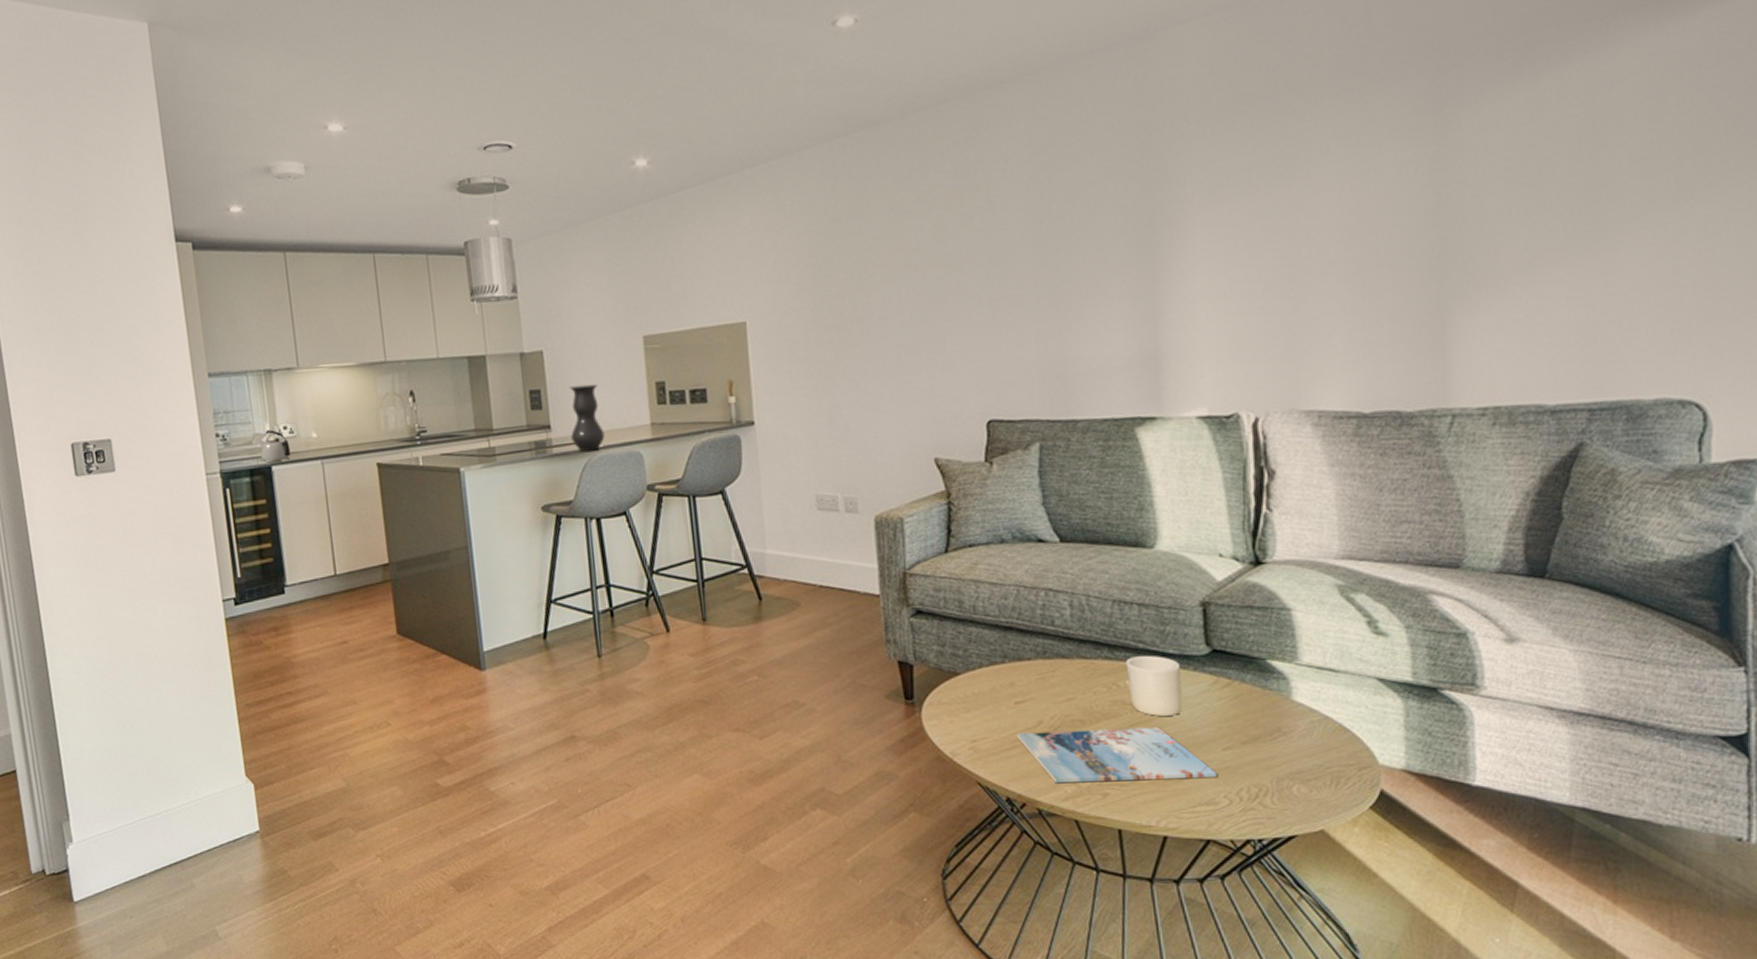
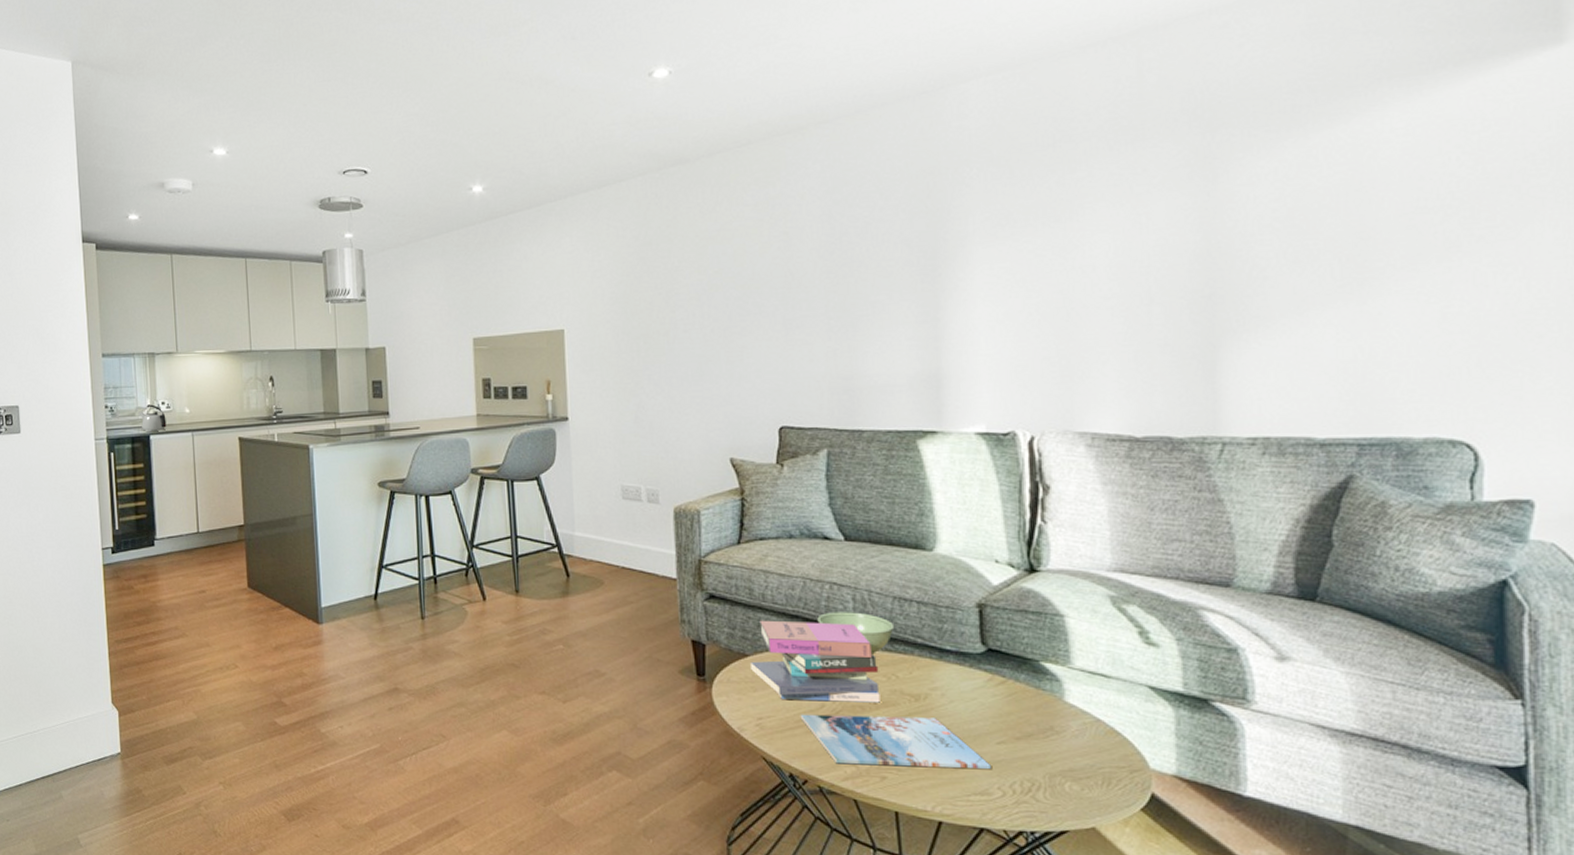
vase: present [569,383,605,452] -> none [406,378,436,436]
books: none [961,632,1101,720] -> present [749,620,880,703]
bowl: none [1032,619,1115,664] -> present [817,612,895,655]
mug: present [1125,655,1183,717] -> none [904,649,959,709]

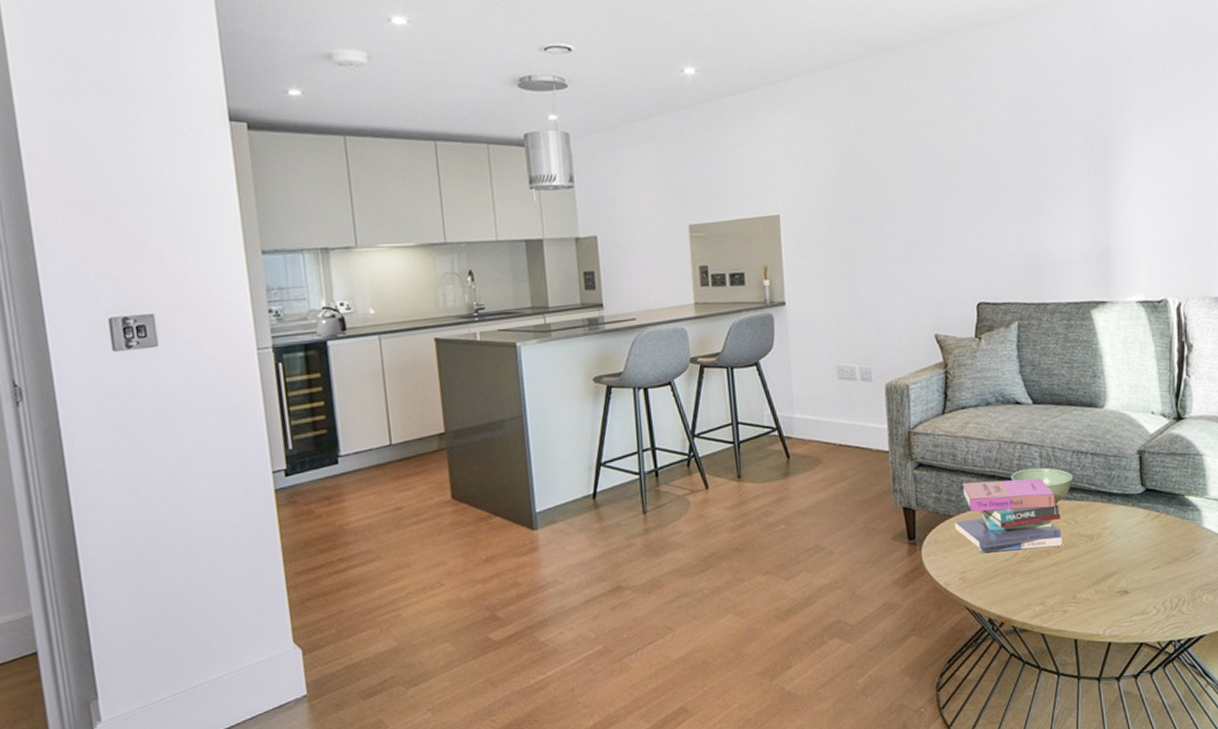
magazine: present [800,714,991,770] -> none [997,553,1148,605]

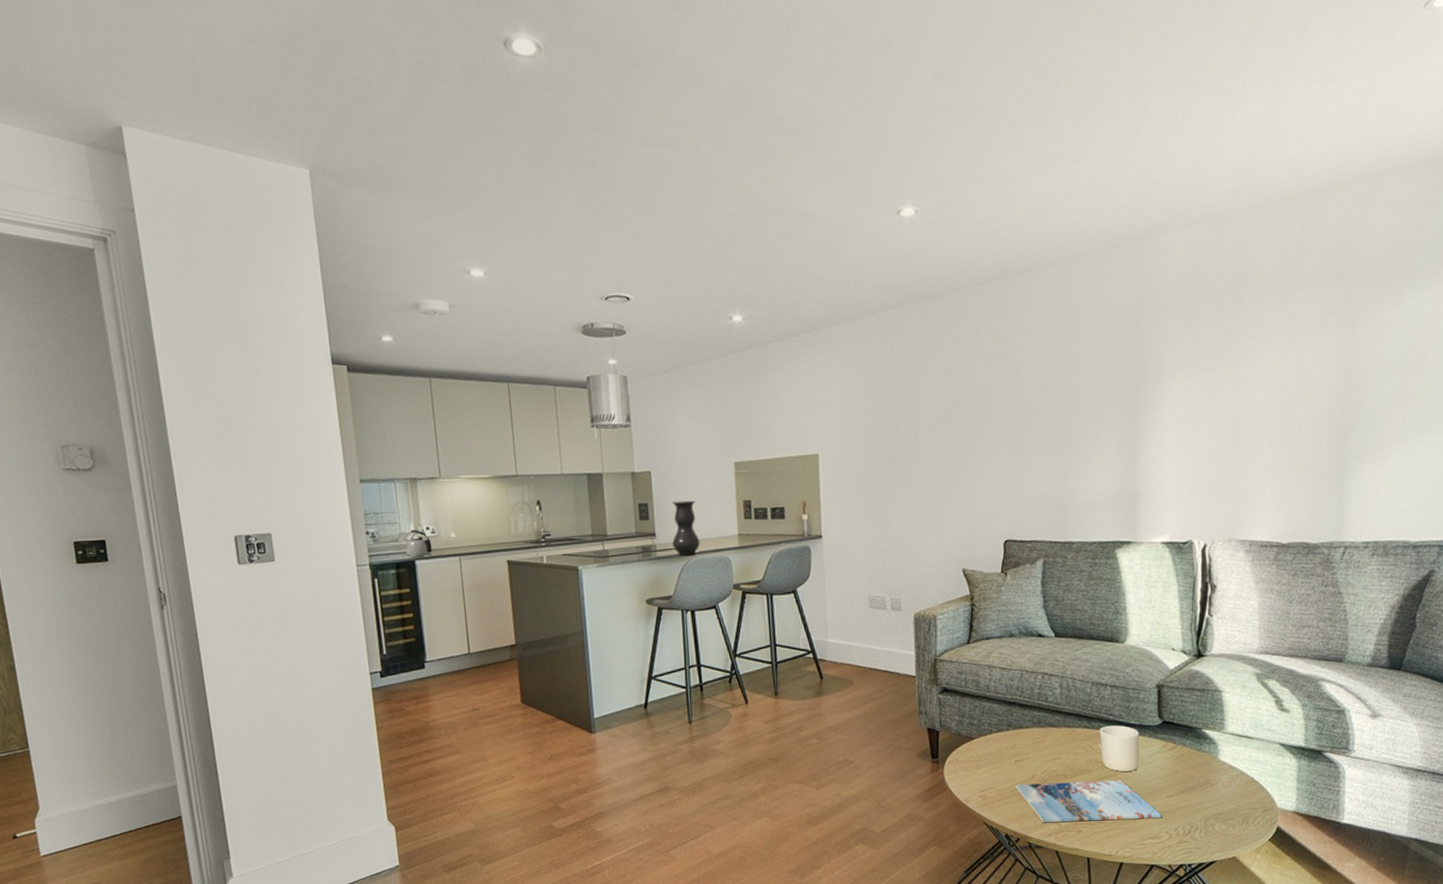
vase: none [621,267,653,328] -> present [672,500,700,556]
books: present [954,478,1062,554] -> none [975,707,1079,774]
magazine: none [997,553,1148,605] -> present [1015,780,1161,823]
bowl: present [1011,467,1074,504] -> none [1031,697,1092,731]
mug: none [1081,495,1124,545] -> present [1099,725,1140,772]

